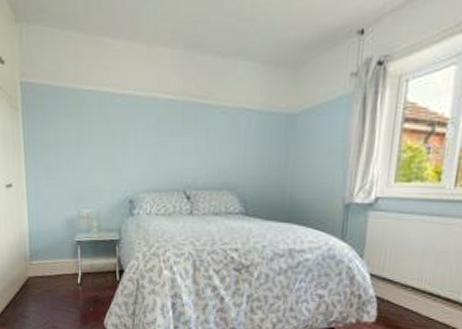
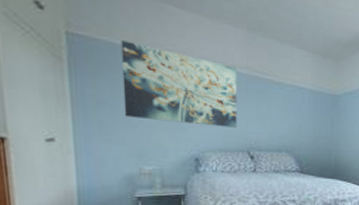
wall art: none [63,82,173,164] -> present [121,40,237,128]

